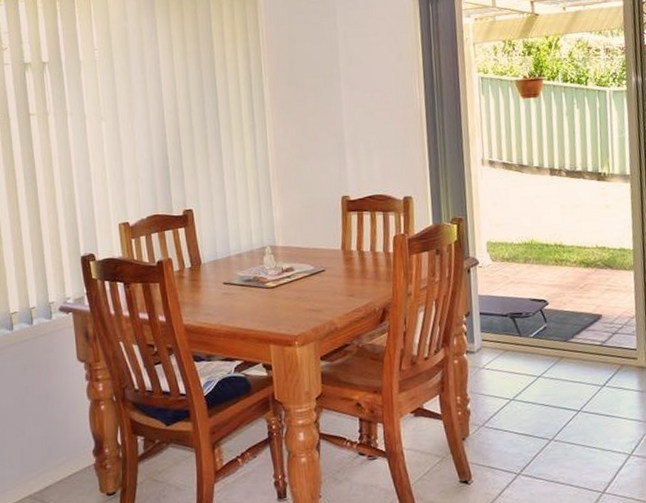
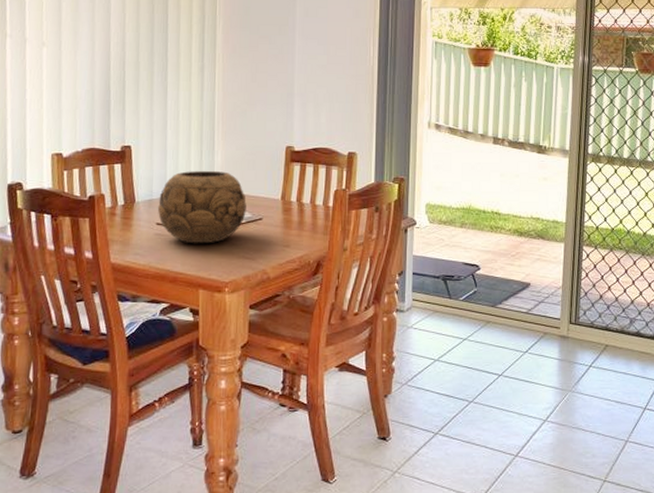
decorative bowl: none [222,226,309,301] -> present [157,170,246,244]

